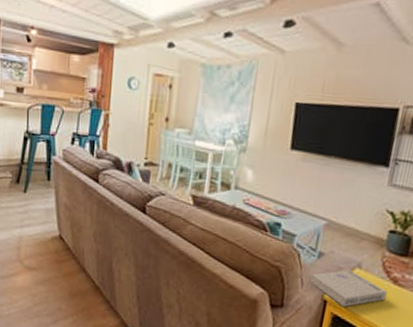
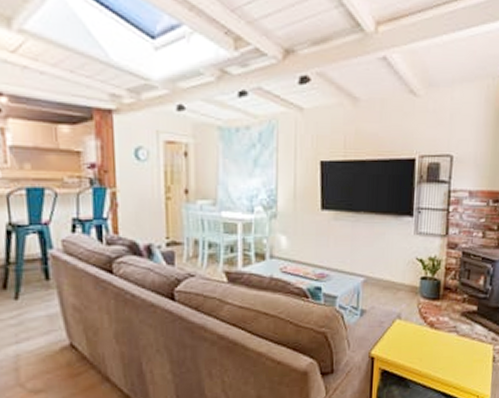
book: present [309,269,387,307] -> none [355,322,426,360]

